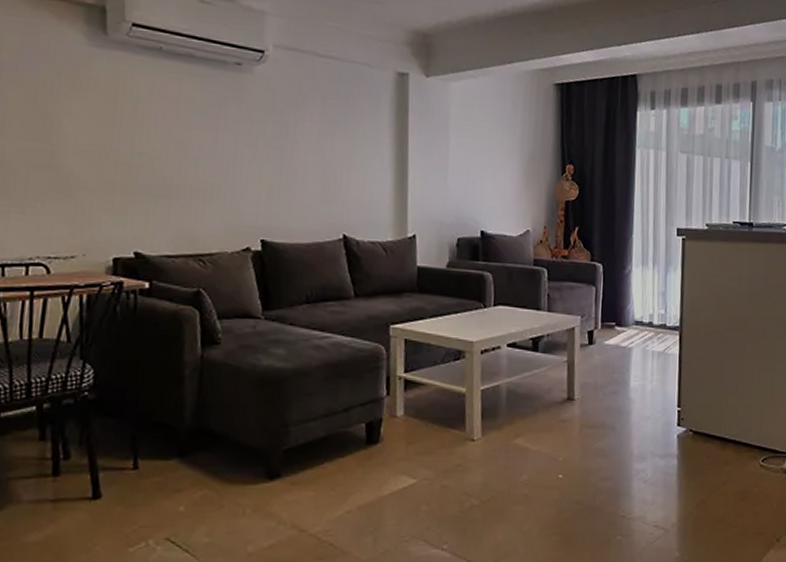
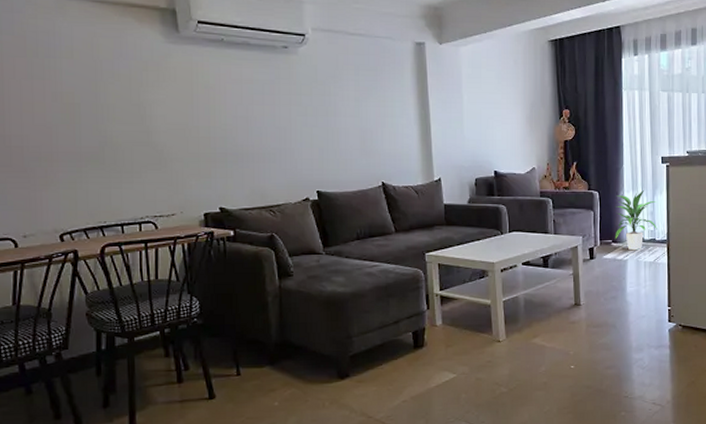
indoor plant: none [619,265,671,337] -> present [615,189,658,251]

